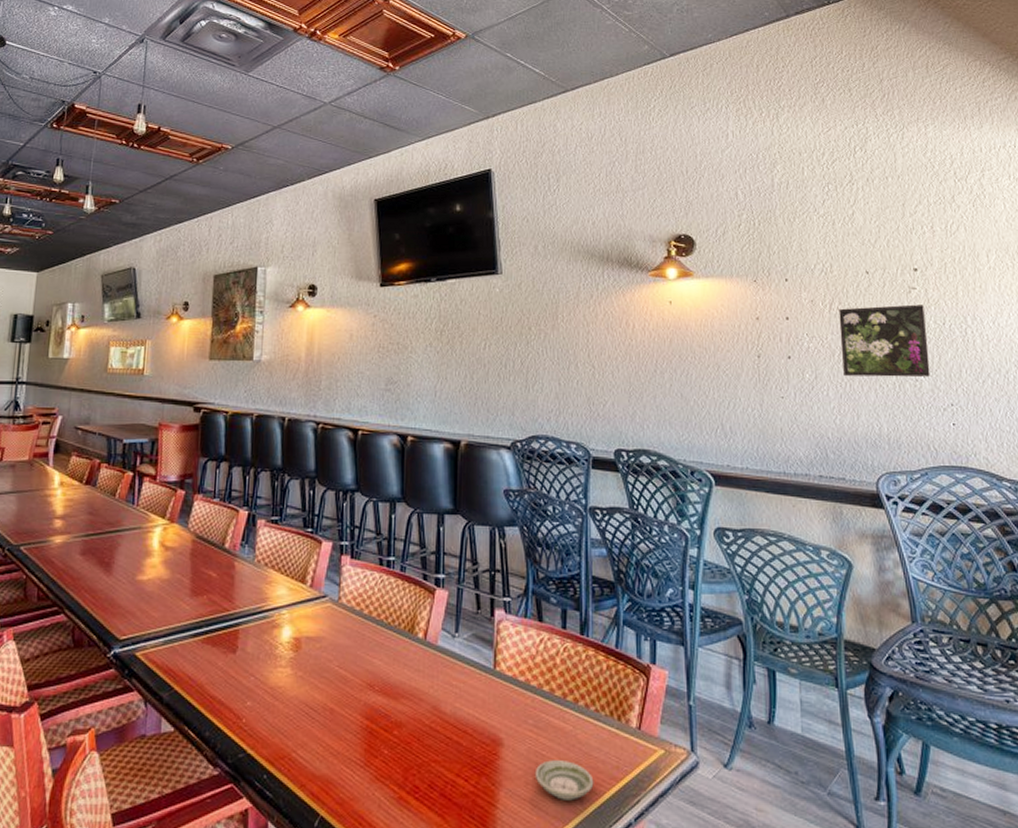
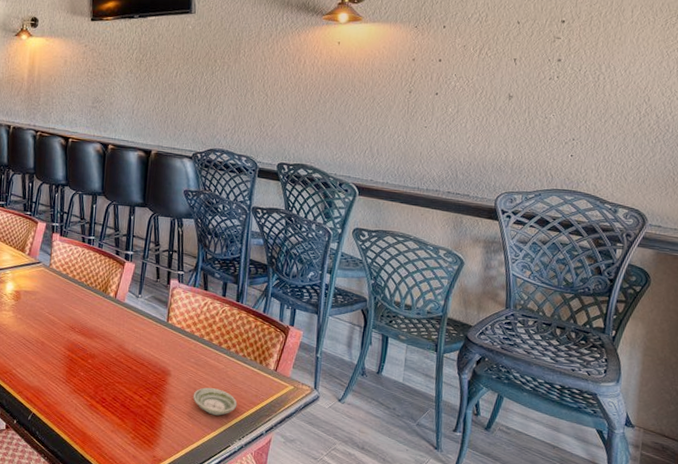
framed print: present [839,304,930,377] -> none [482,52,565,115]

